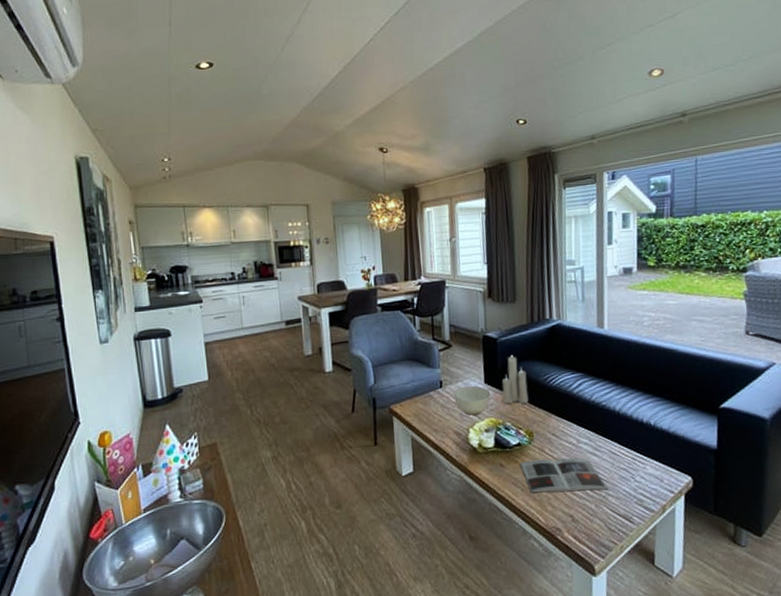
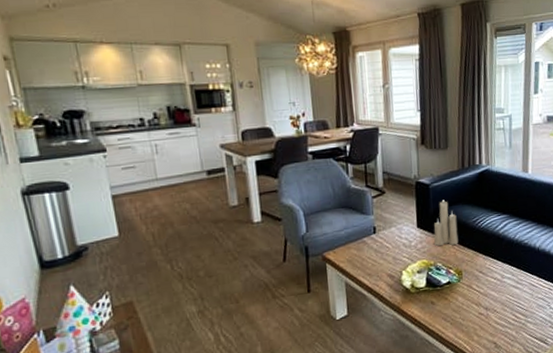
bowl: present [454,385,490,416] -> none [387,230,422,259]
magazine: present [520,457,608,494] -> none [450,291,527,326]

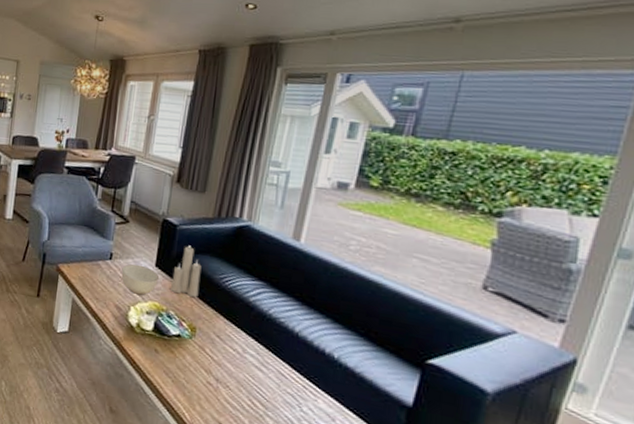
bowl: none [387,230,422,259] -> present [121,264,159,296]

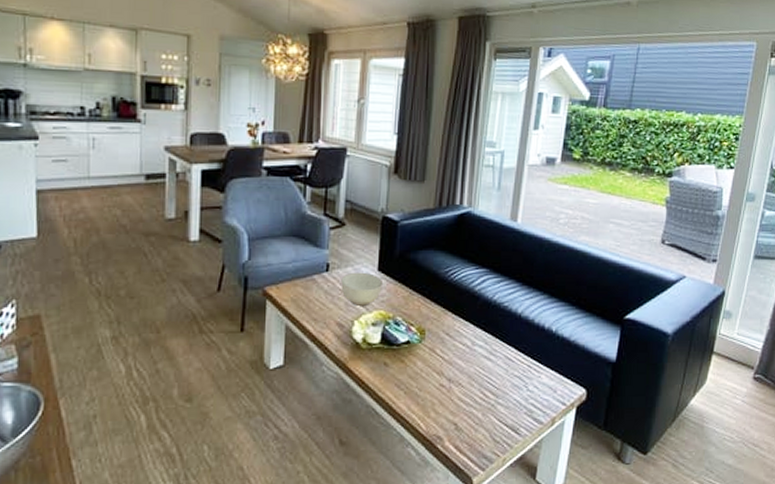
candle: present [170,245,202,297] -> none [395,241,426,297]

